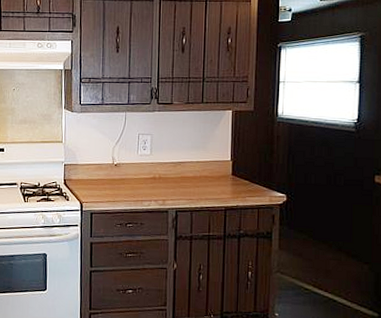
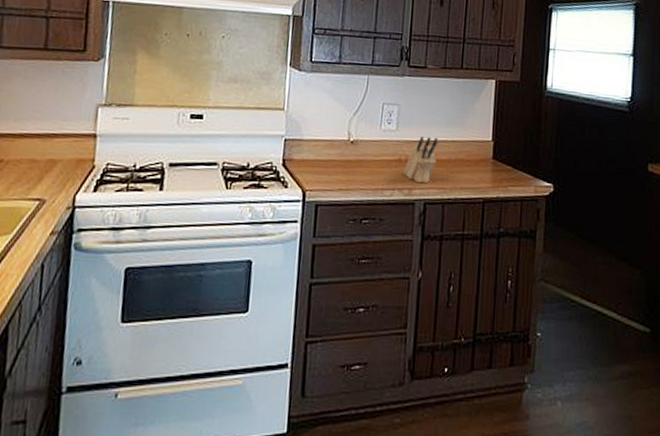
knife block: none [158,159,185,196] -> present [404,137,438,183]

